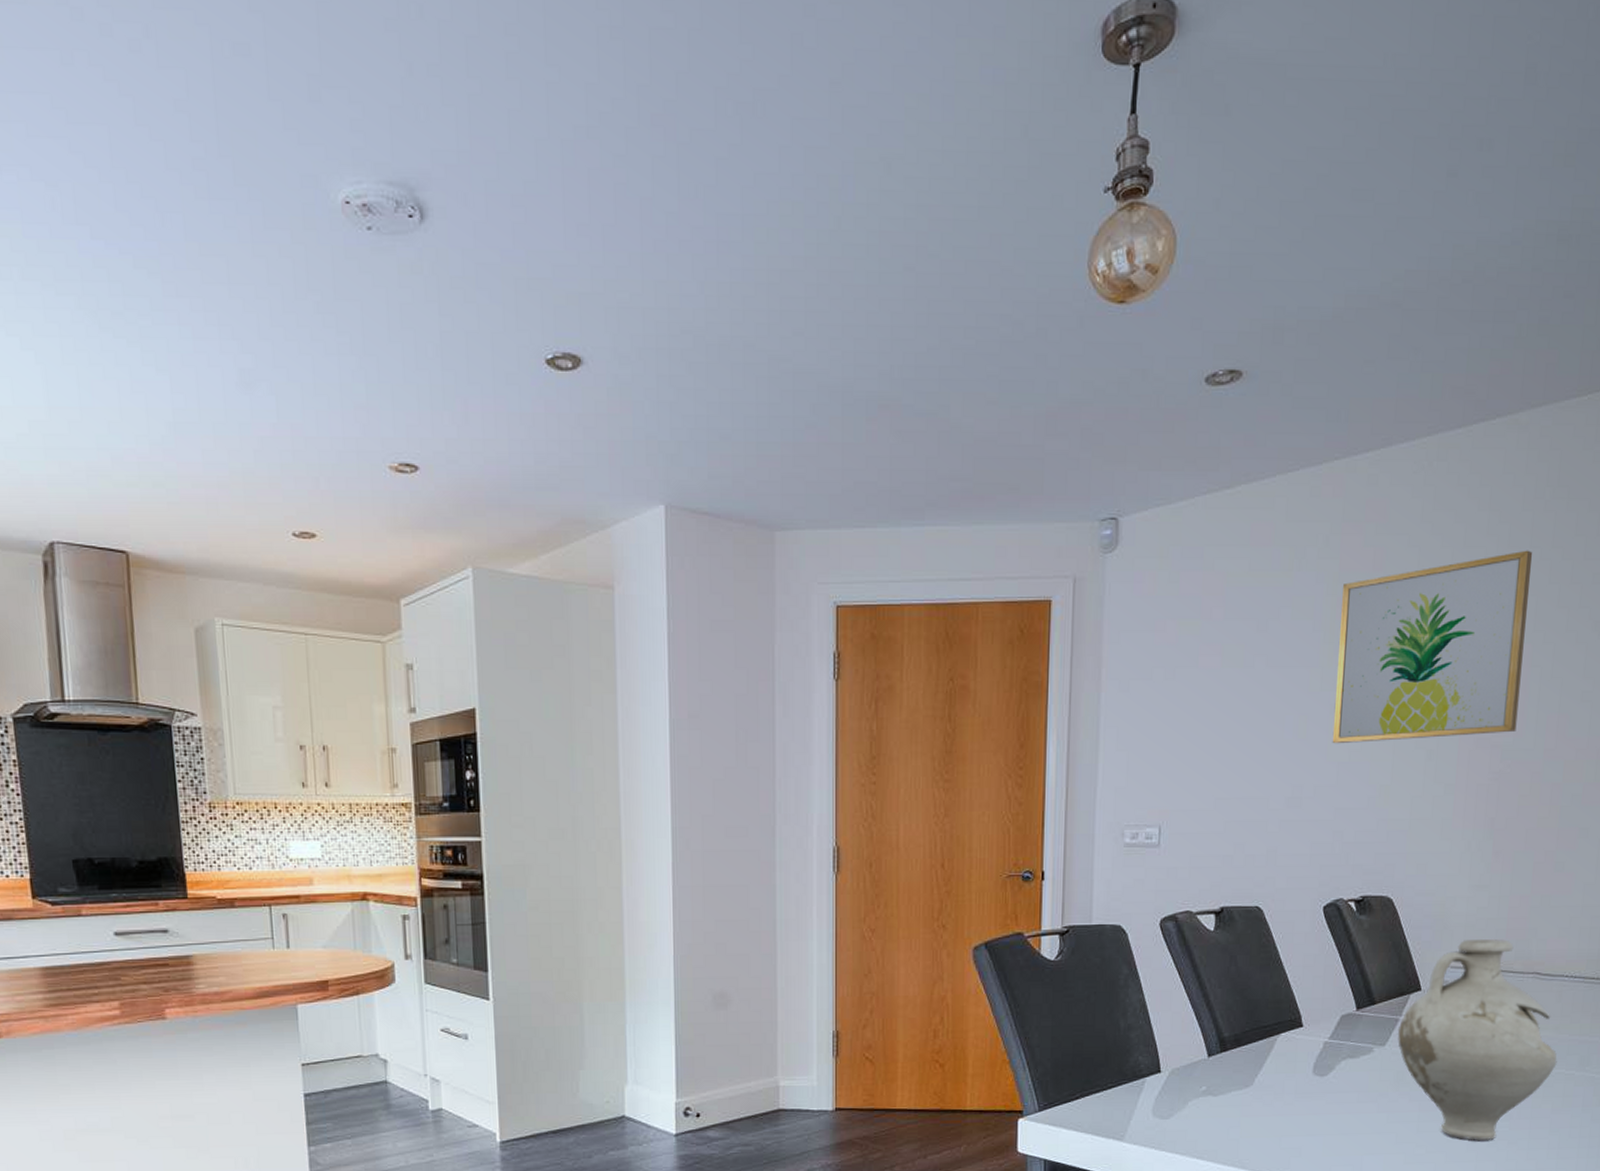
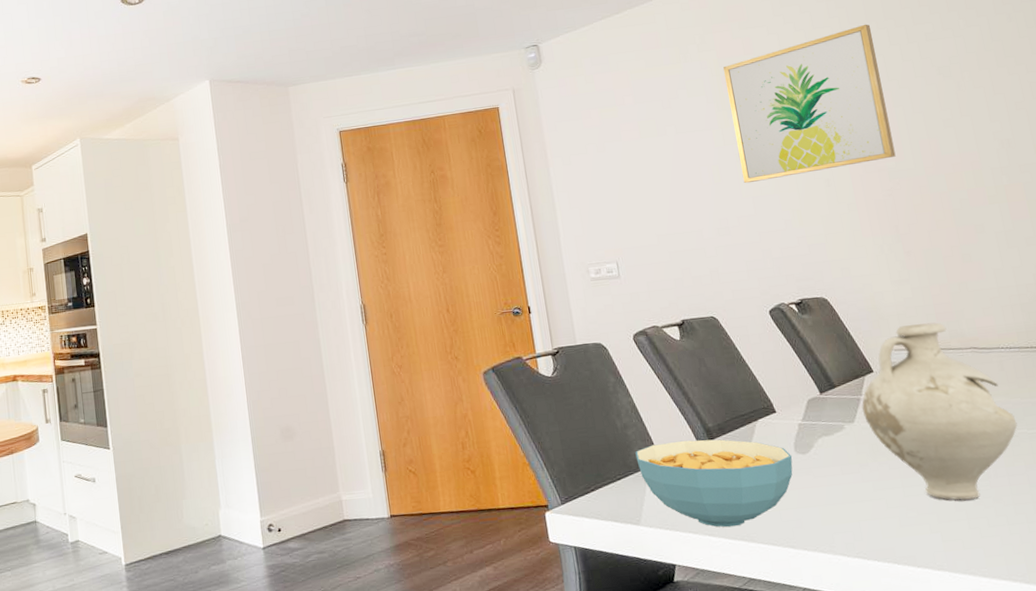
cereal bowl: none [1134,1049,1309,1151] -> present [635,439,793,528]

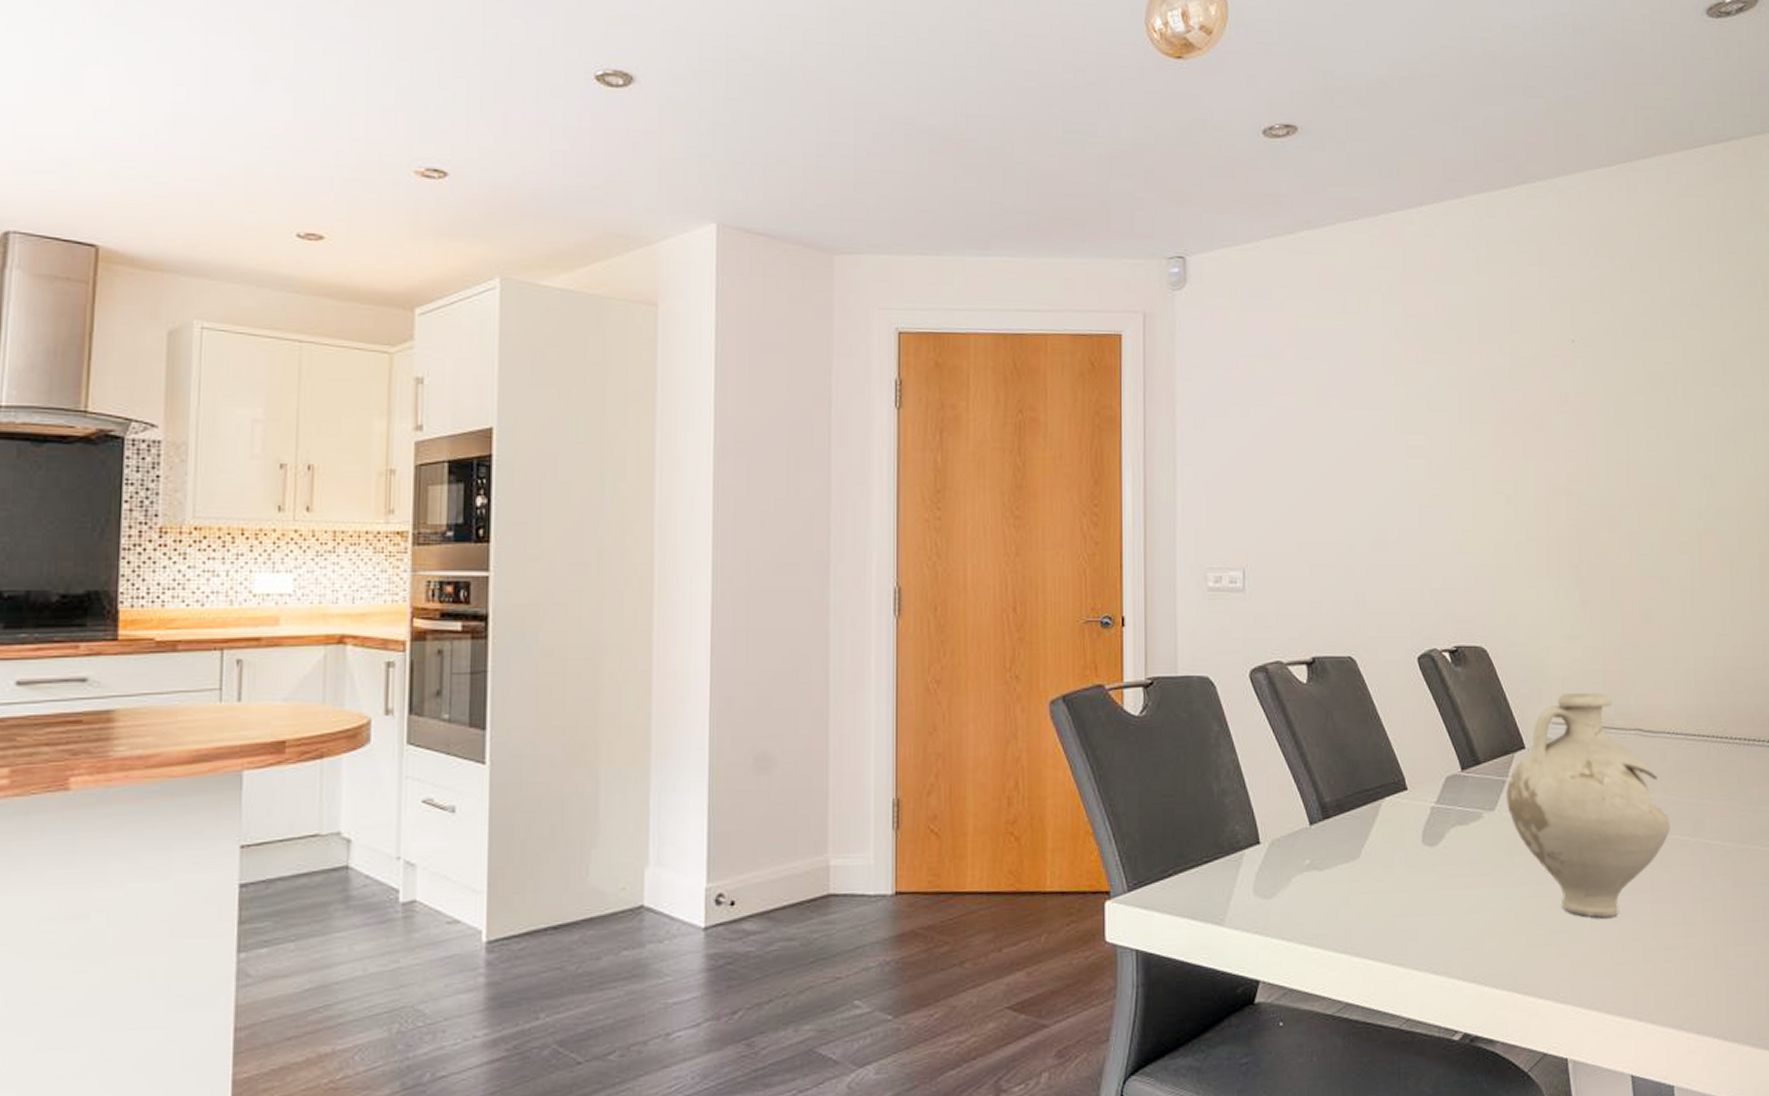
cereal bowl: present [635,439,793,528] -> none [1230,817,1418,935]
wall art: present [723,24,896,184] -> none [1408,303,1589,488]

